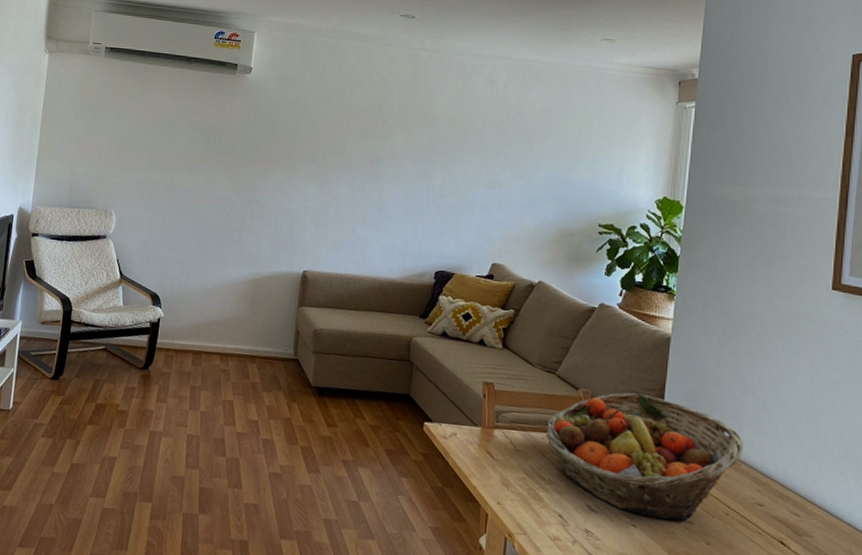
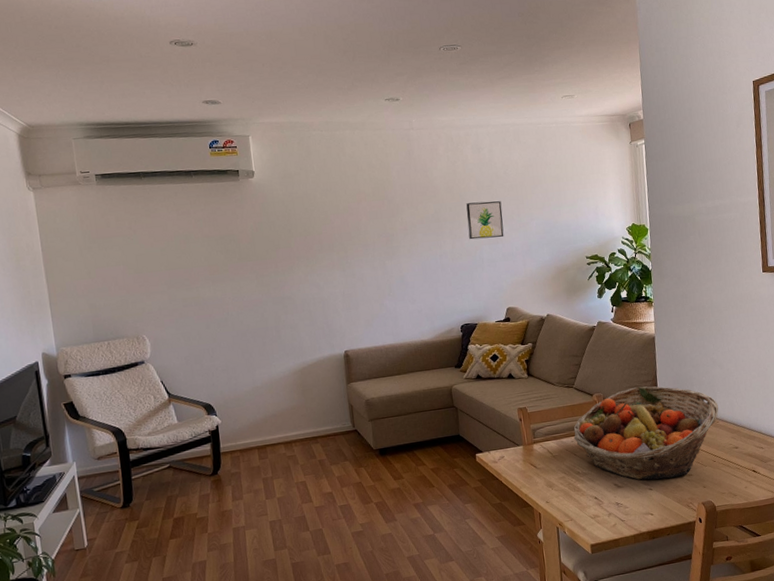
wall art: none [463,138,508,183] -> present [466,201,504,240]

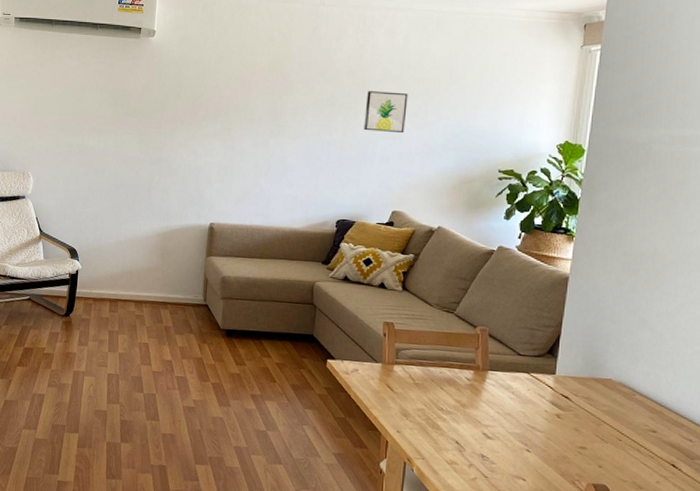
fruit basket: present [573,386,719,480] -> none [443,329,639,447]

